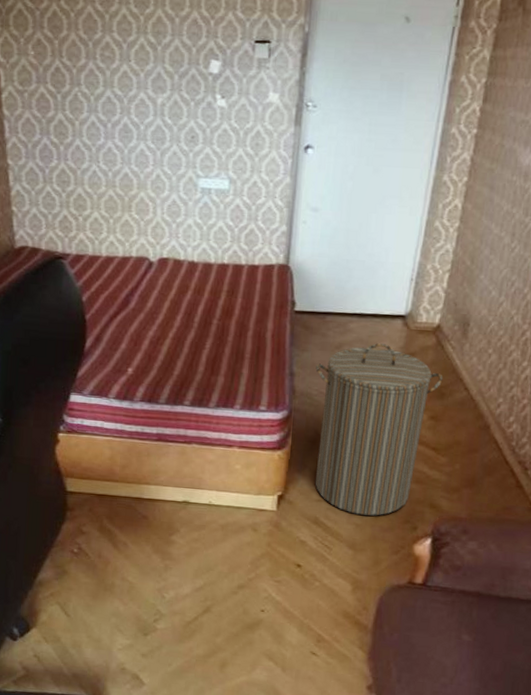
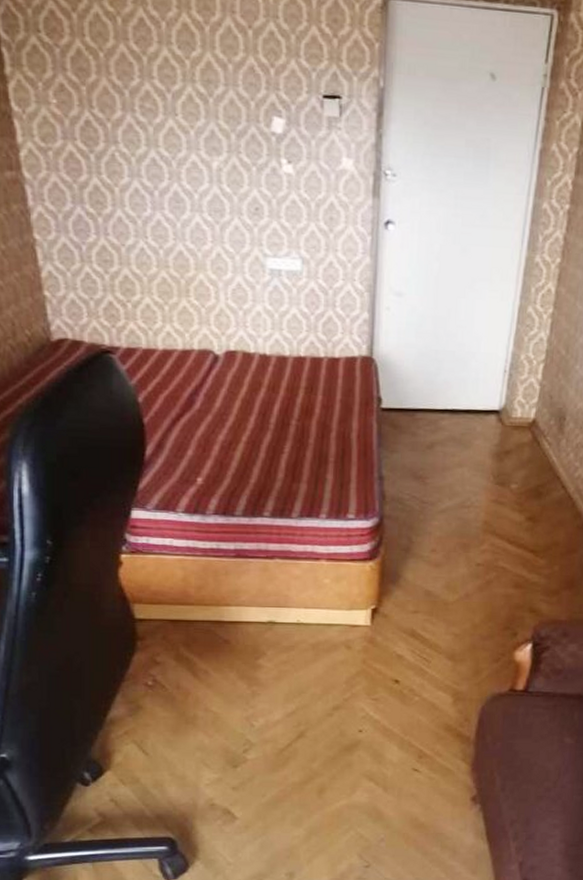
laundry hamper: present [315,343,443,516] -> none [406,441,540,624]

